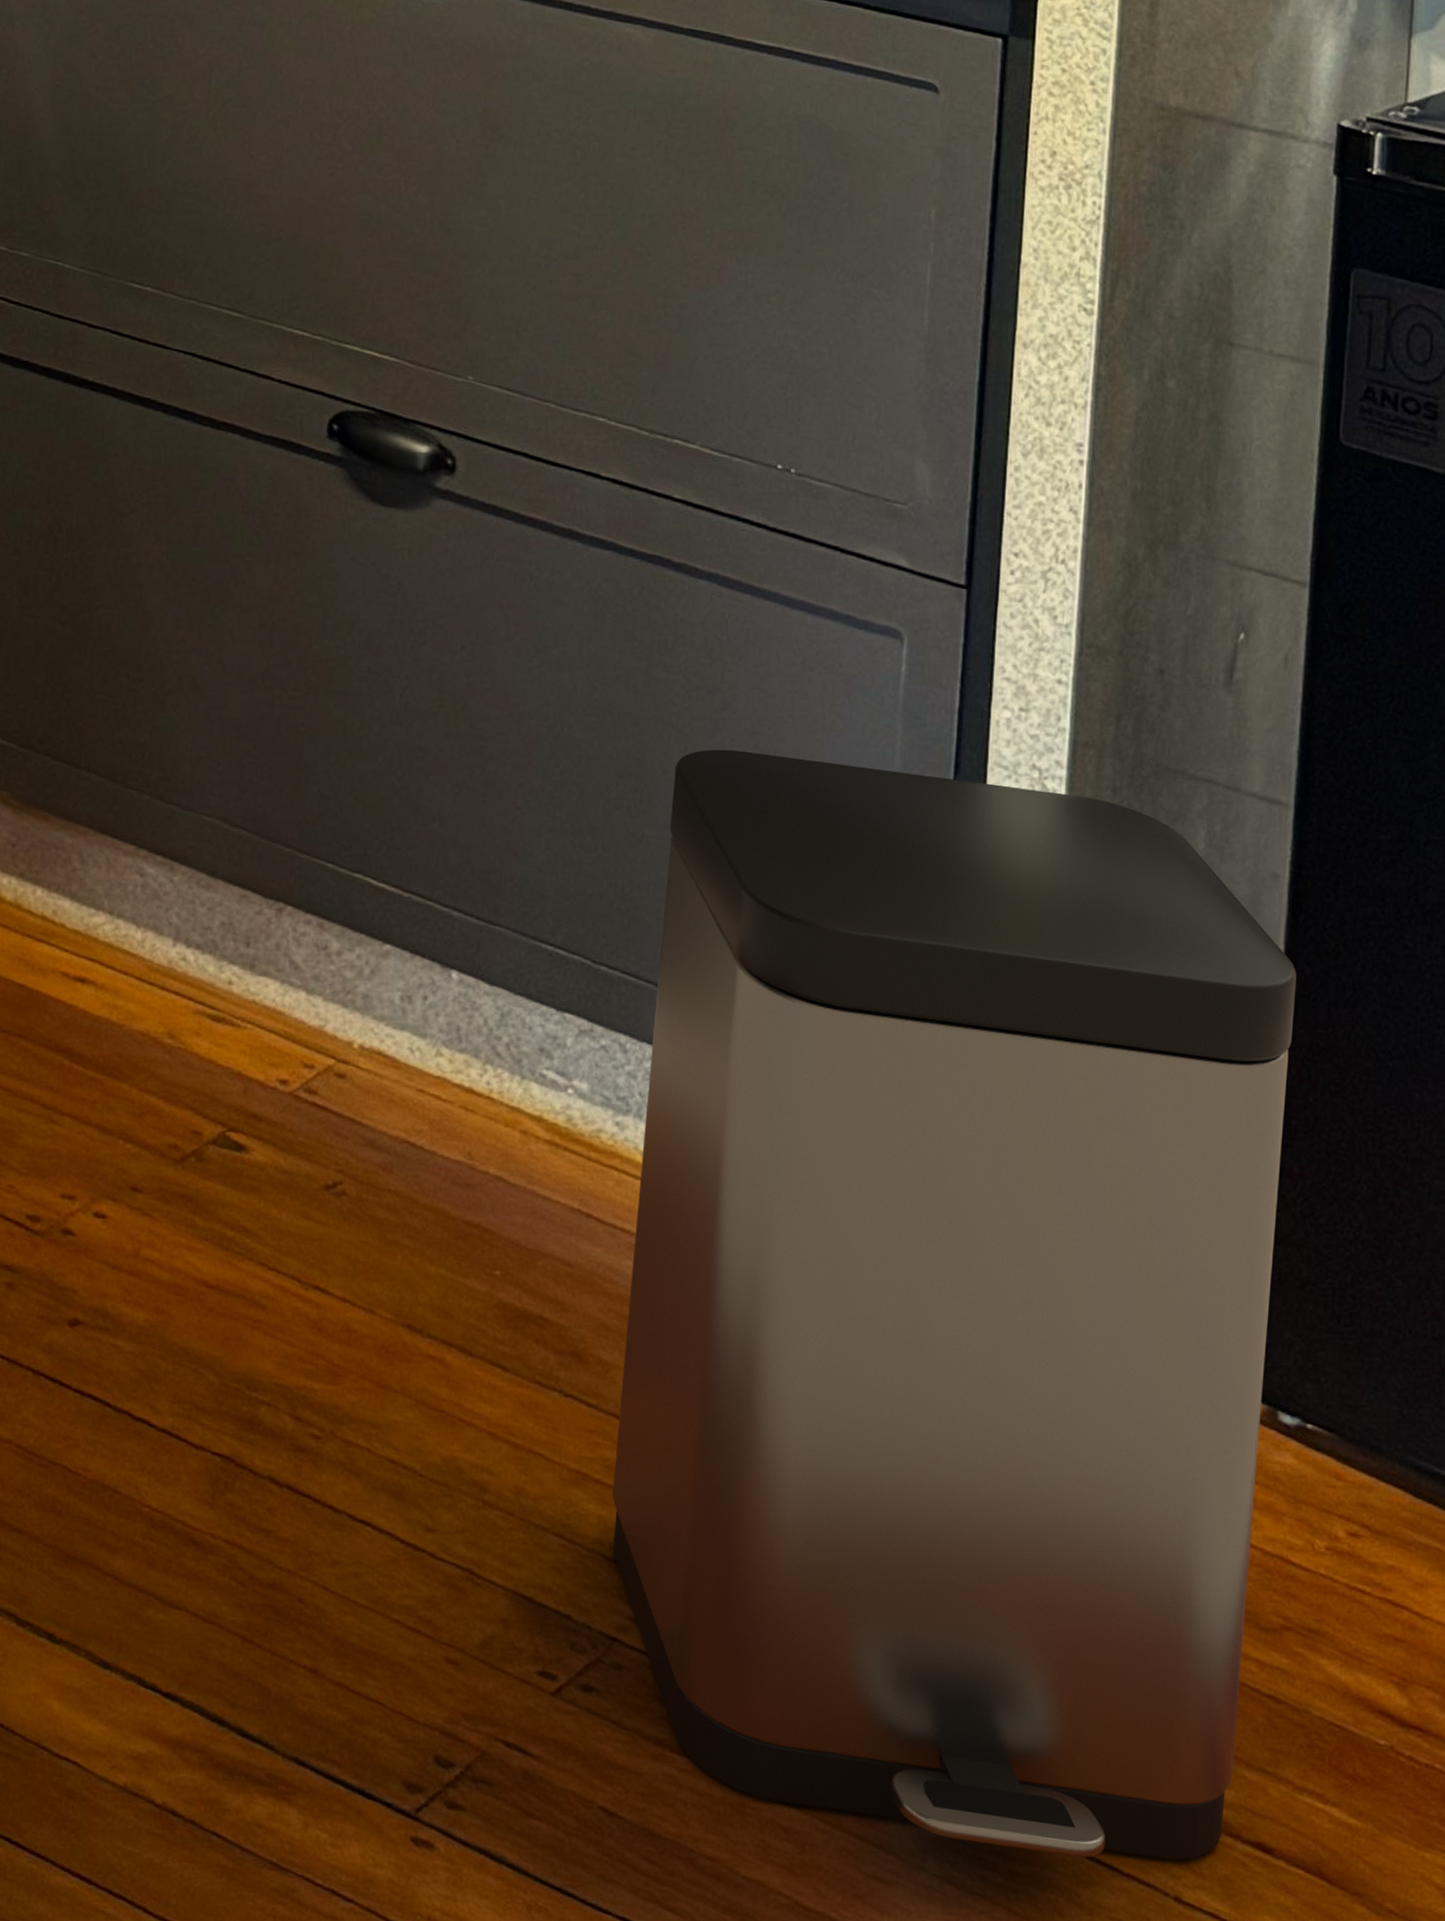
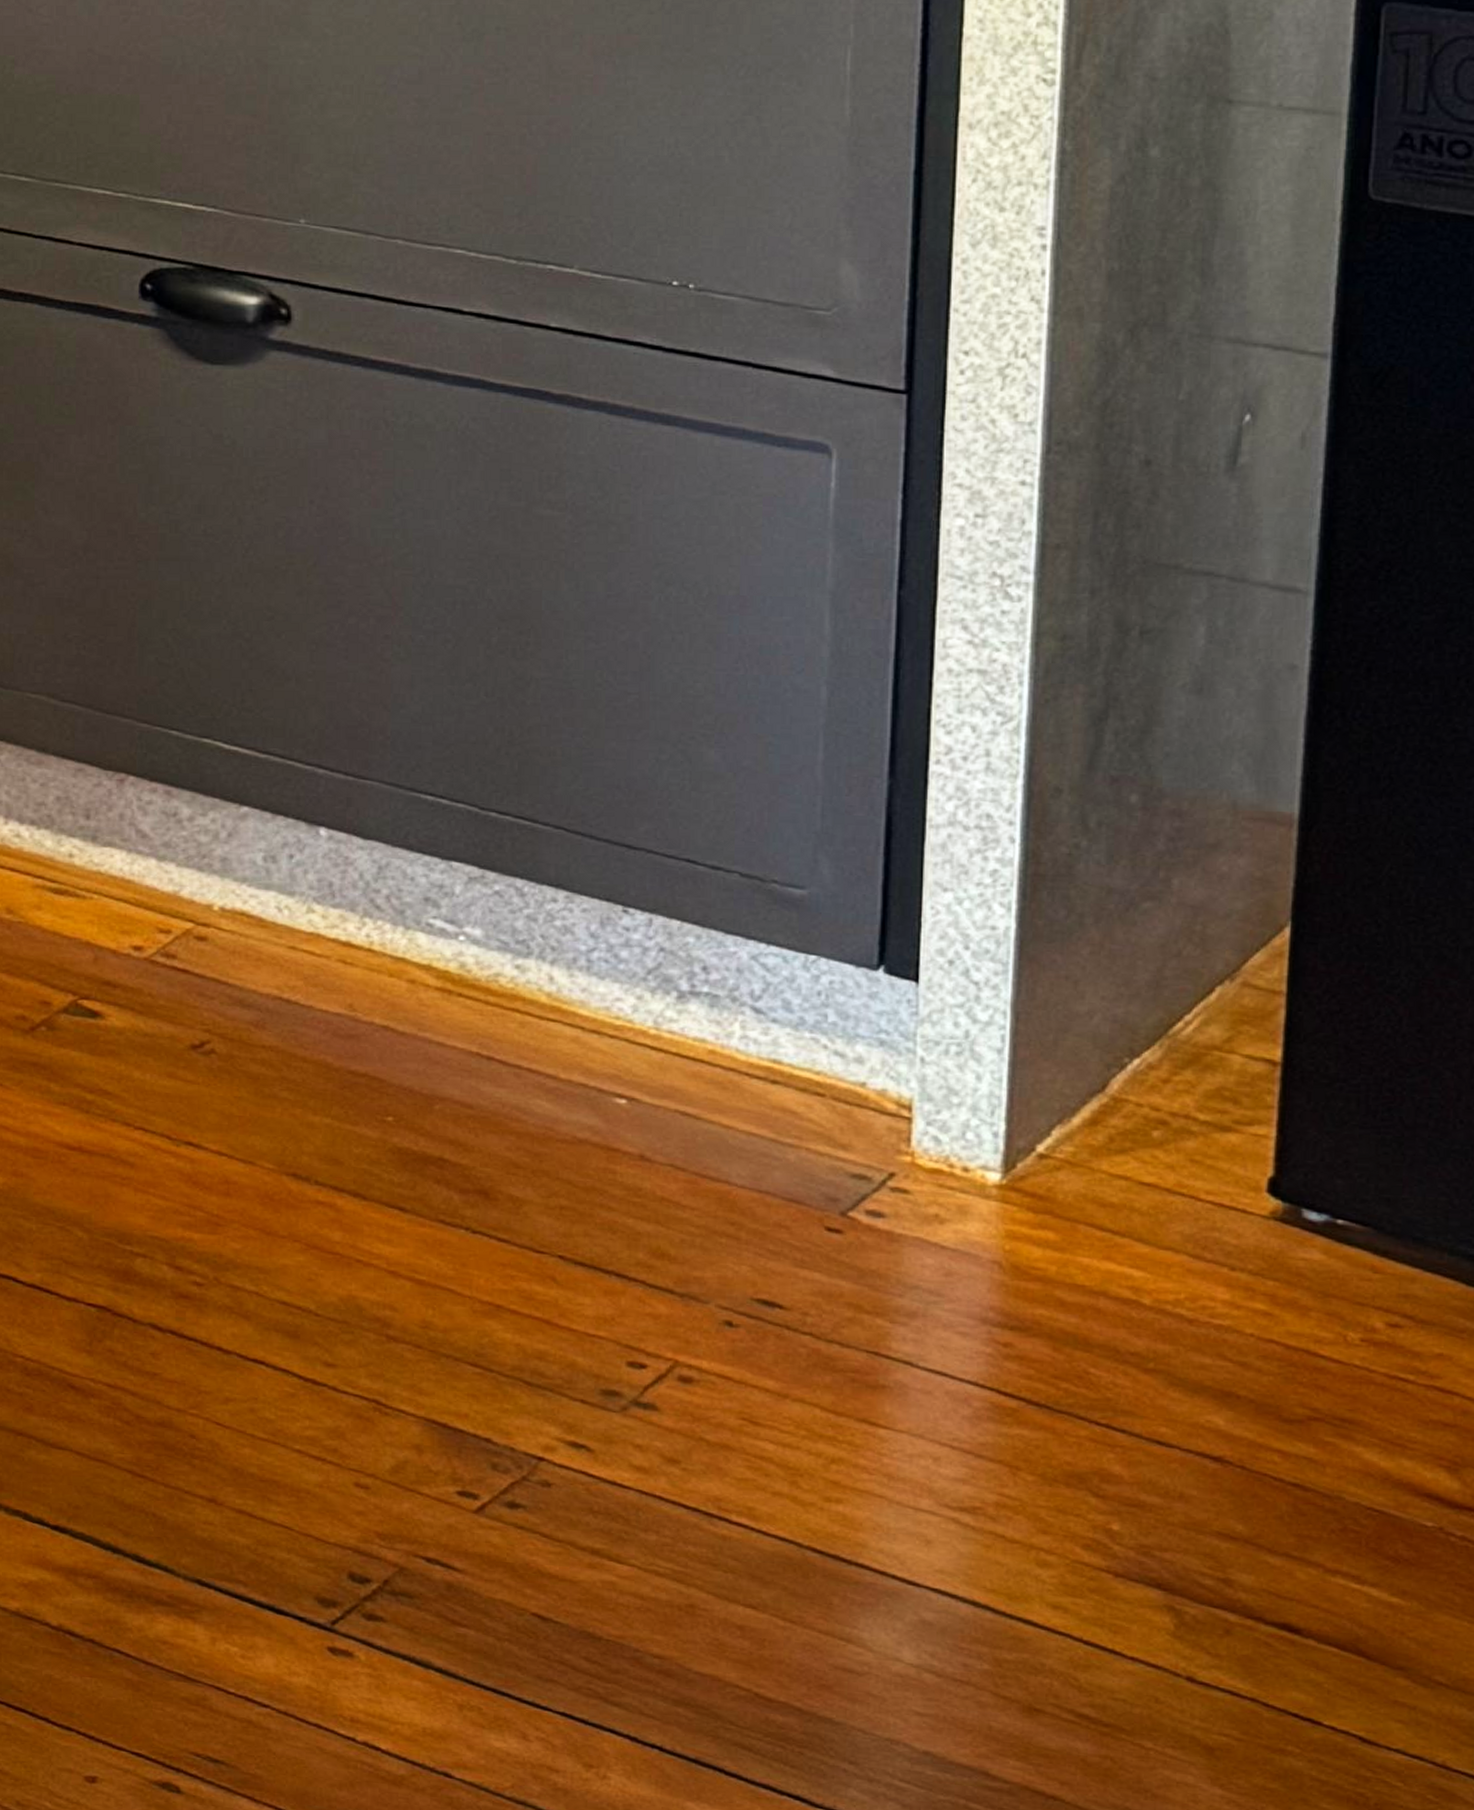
pedal bin: present [612,749,1297,1861] -> none [531,583,1320,1644]

